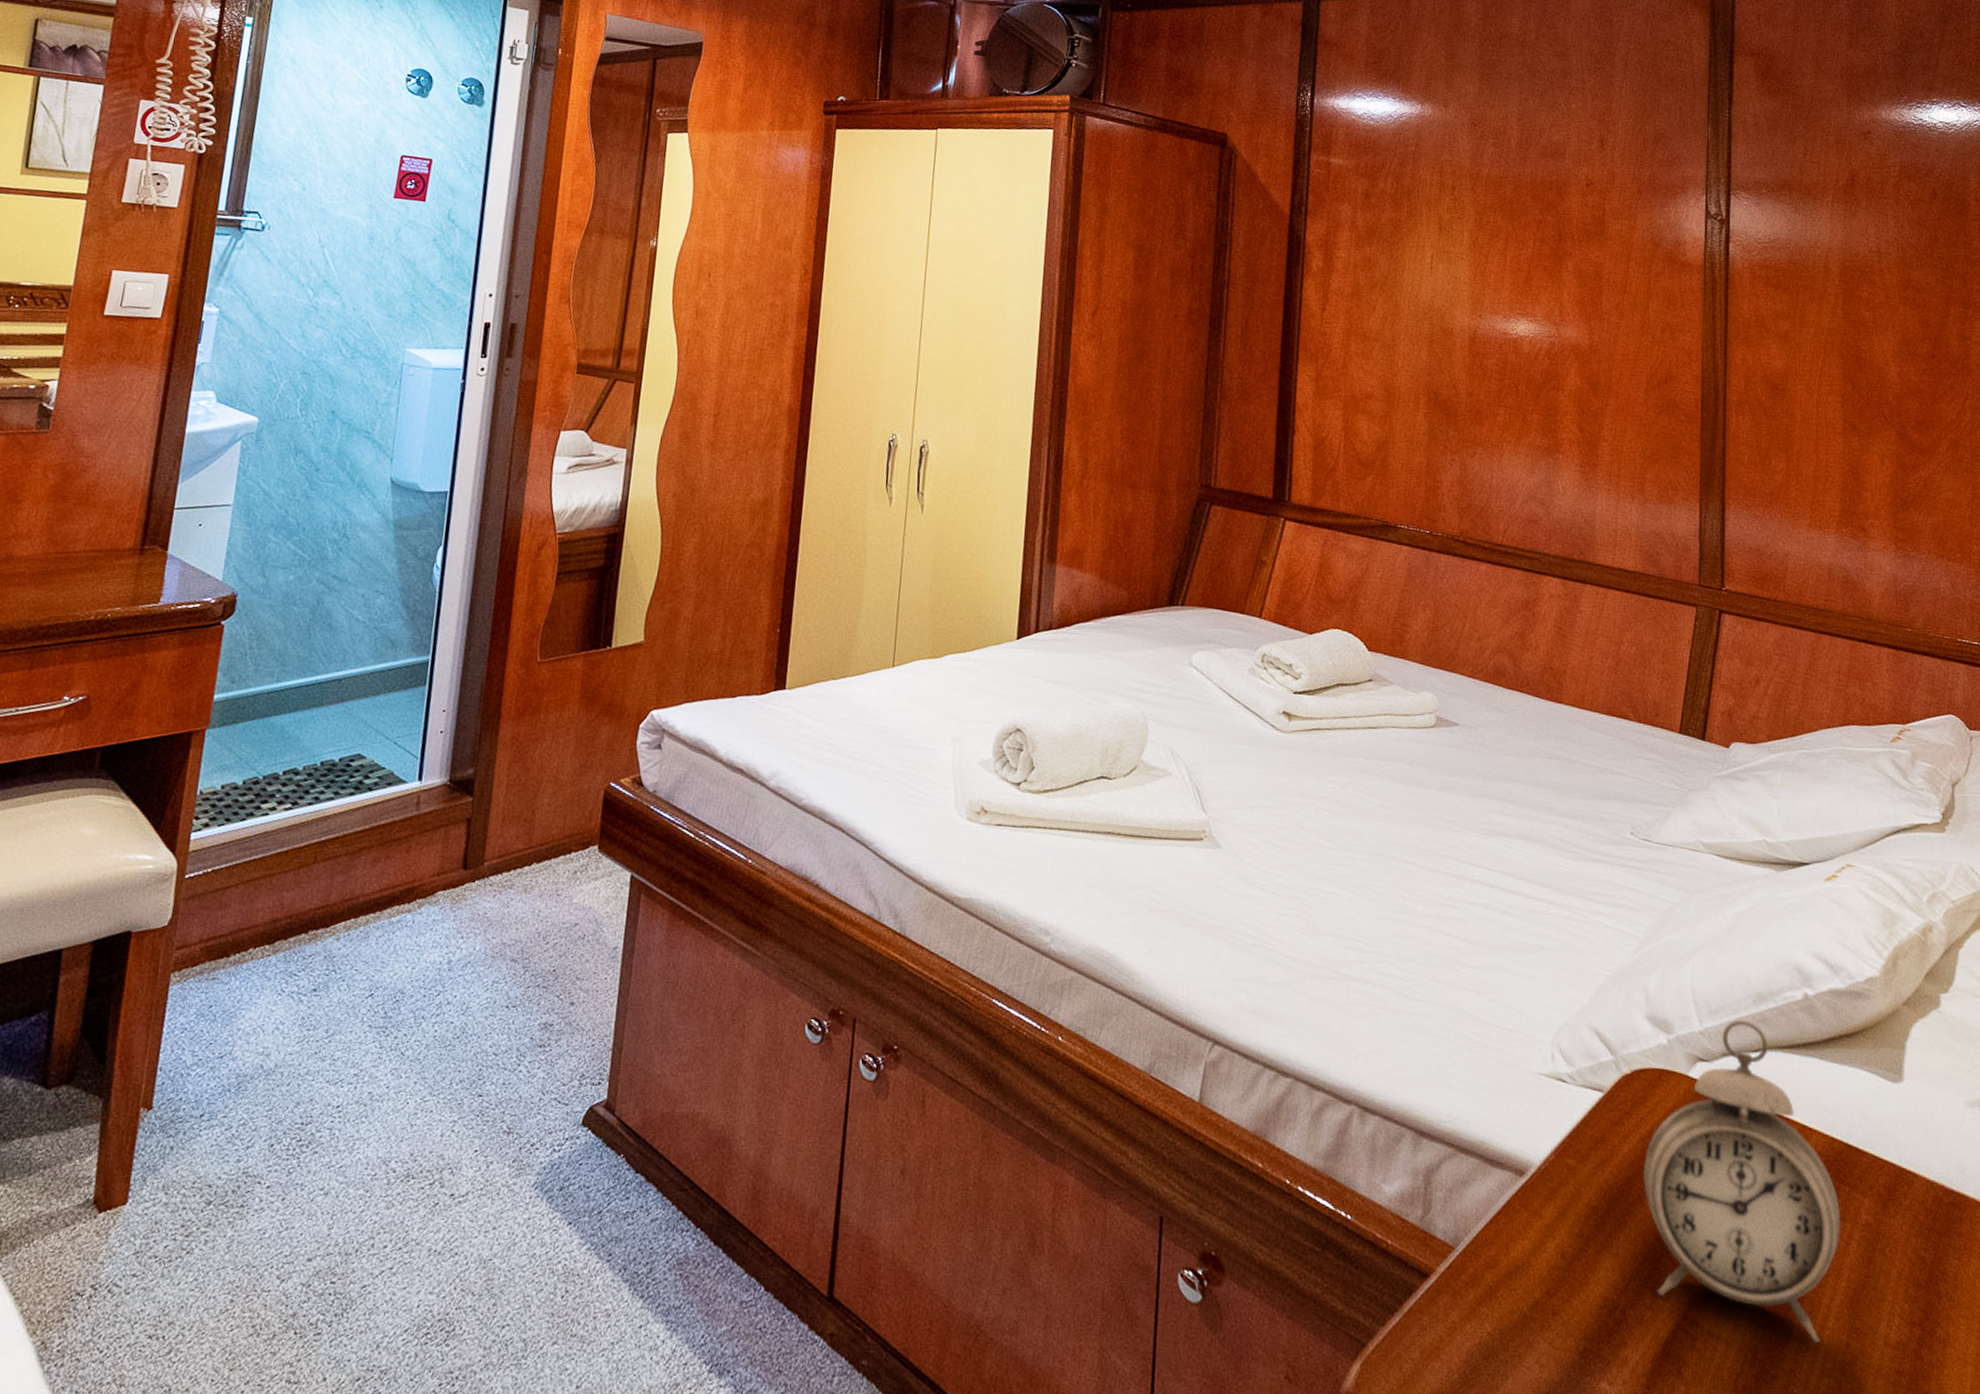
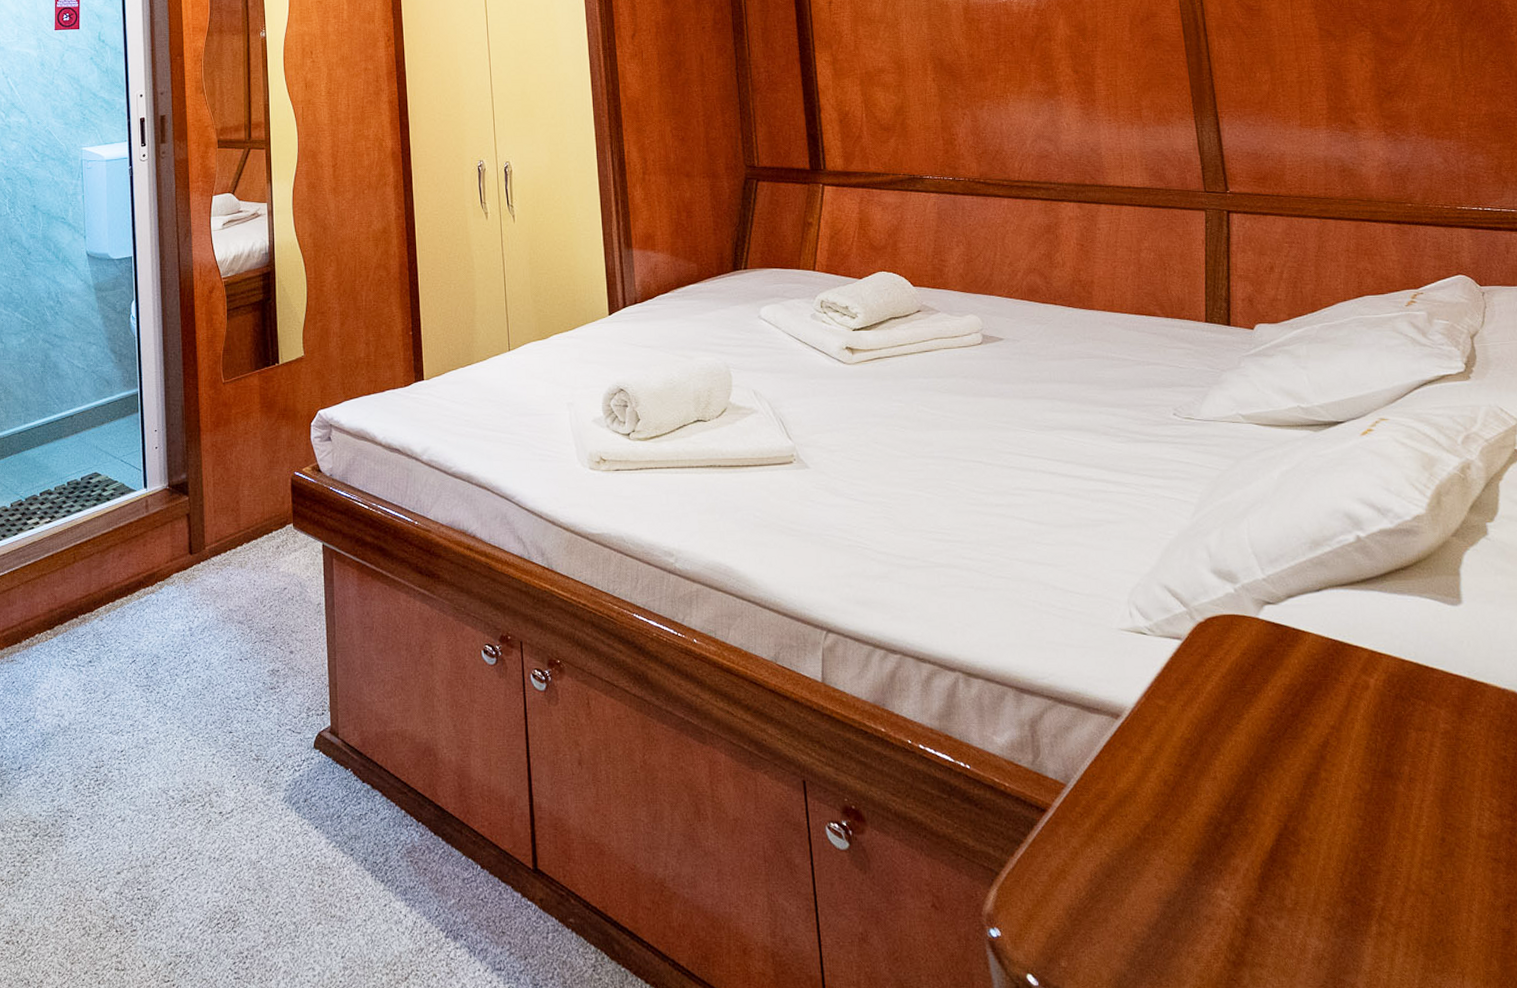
alarm clock: present [1643,1019,1841,1344] -> none [1227,564,1422,841]

